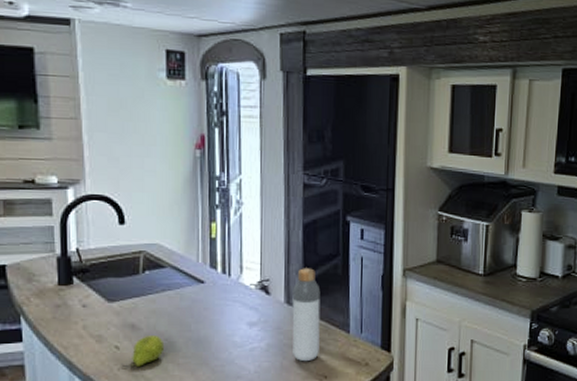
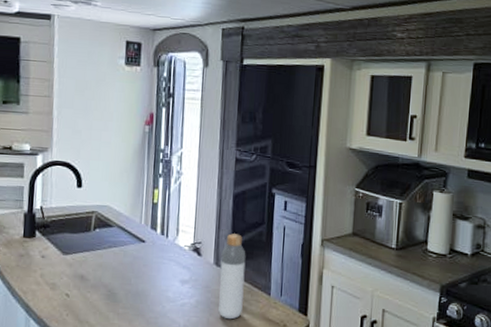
fruit: present [121,336,165,368] -> none [70,286,108,314]

